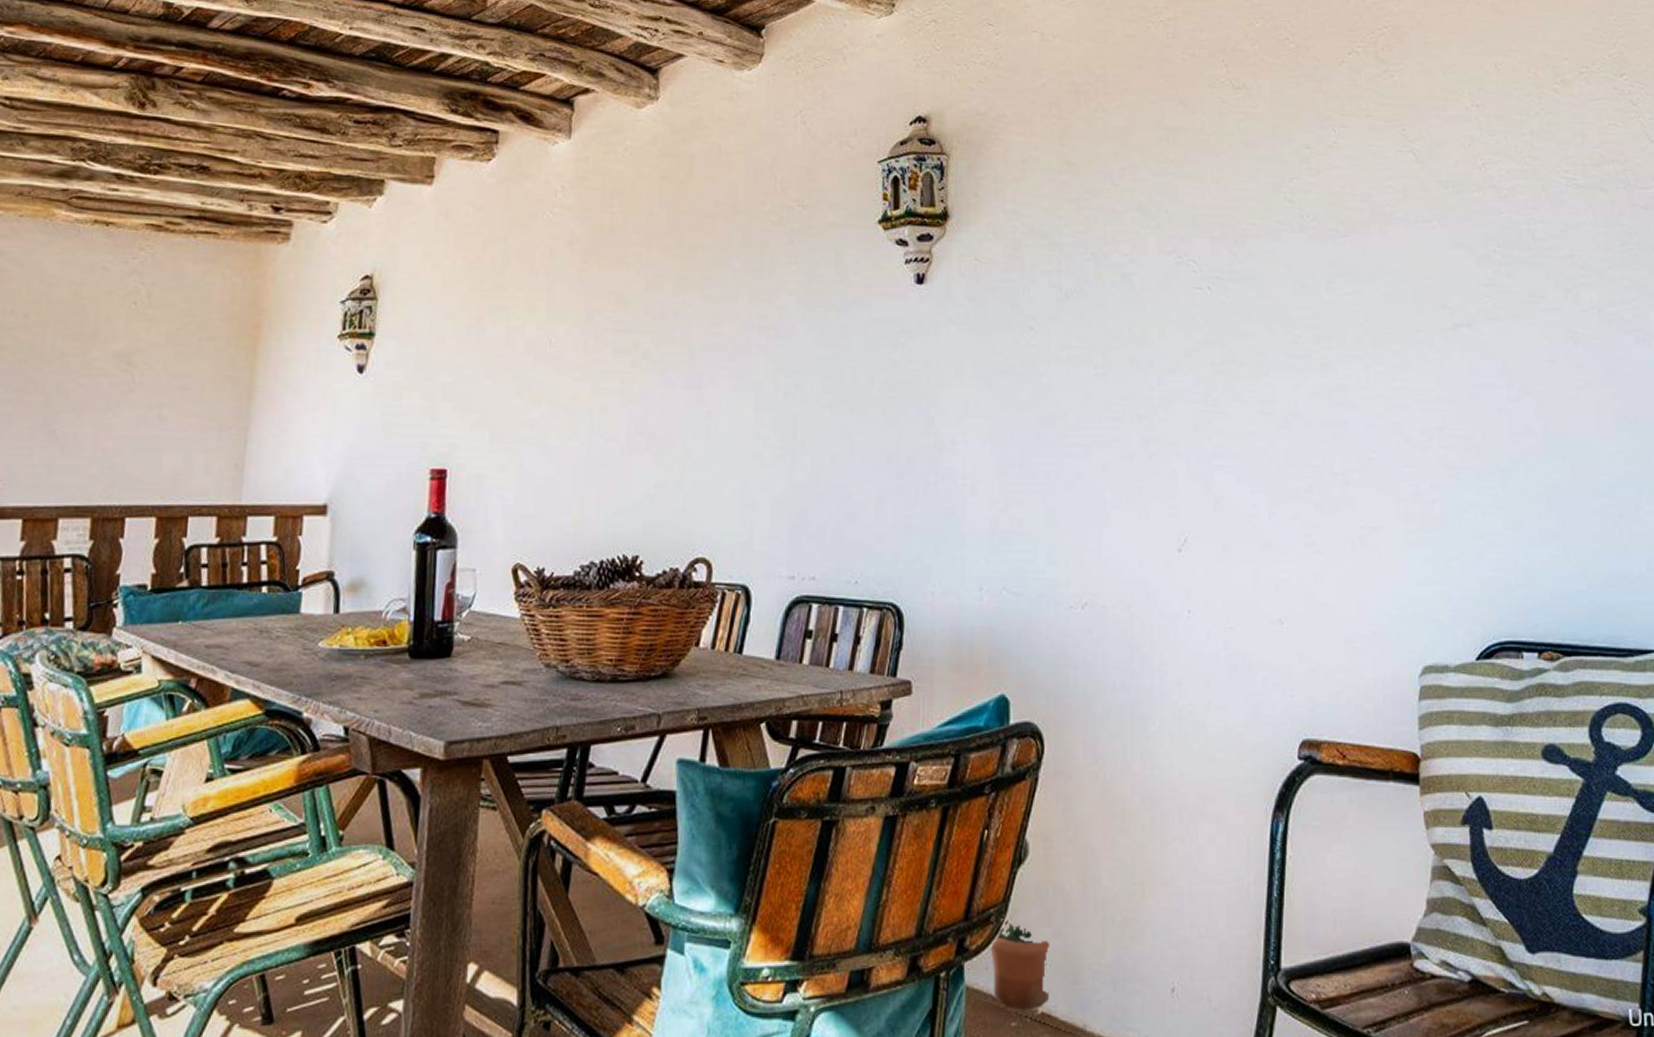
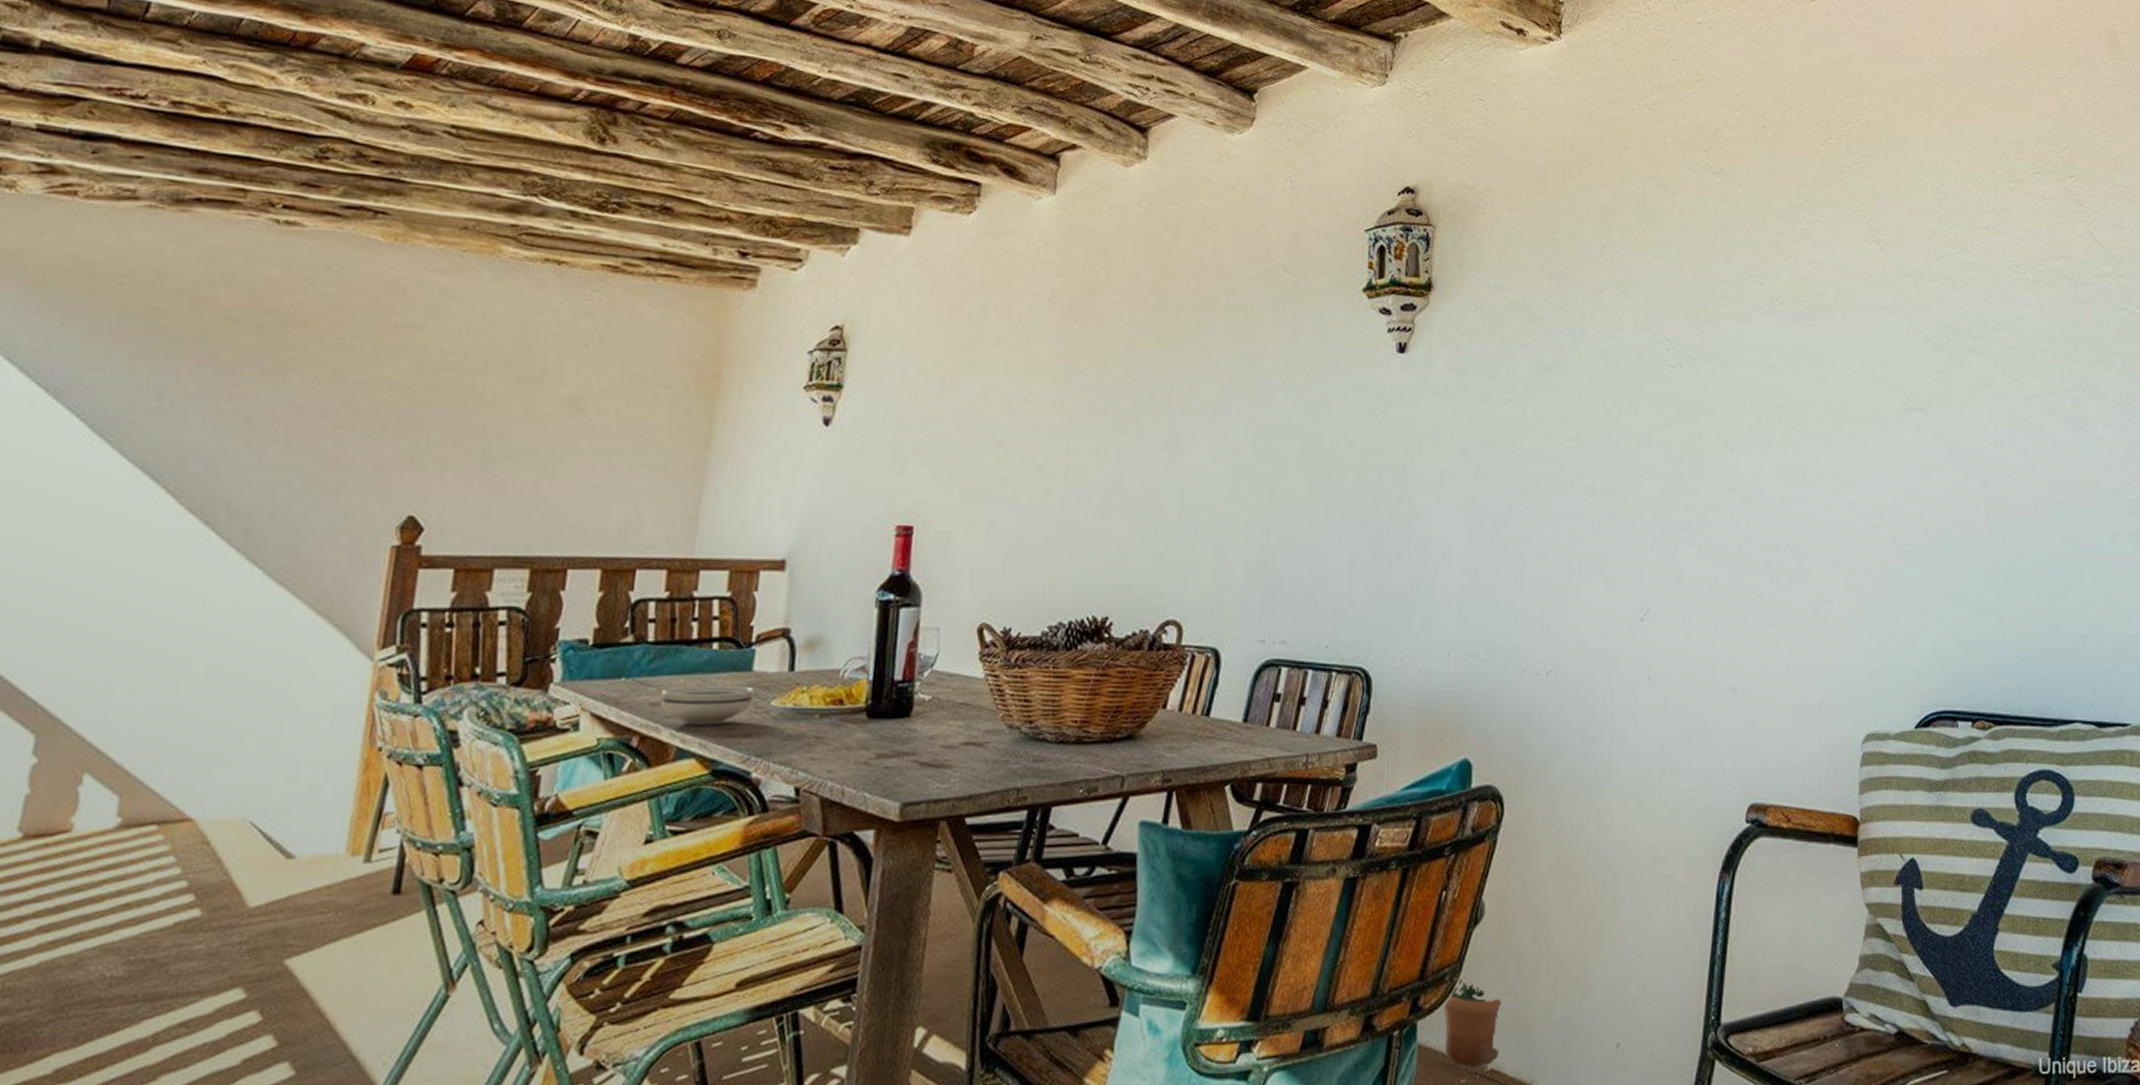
bowl: none [214,627,304,667] -> present [659,684,756,725]

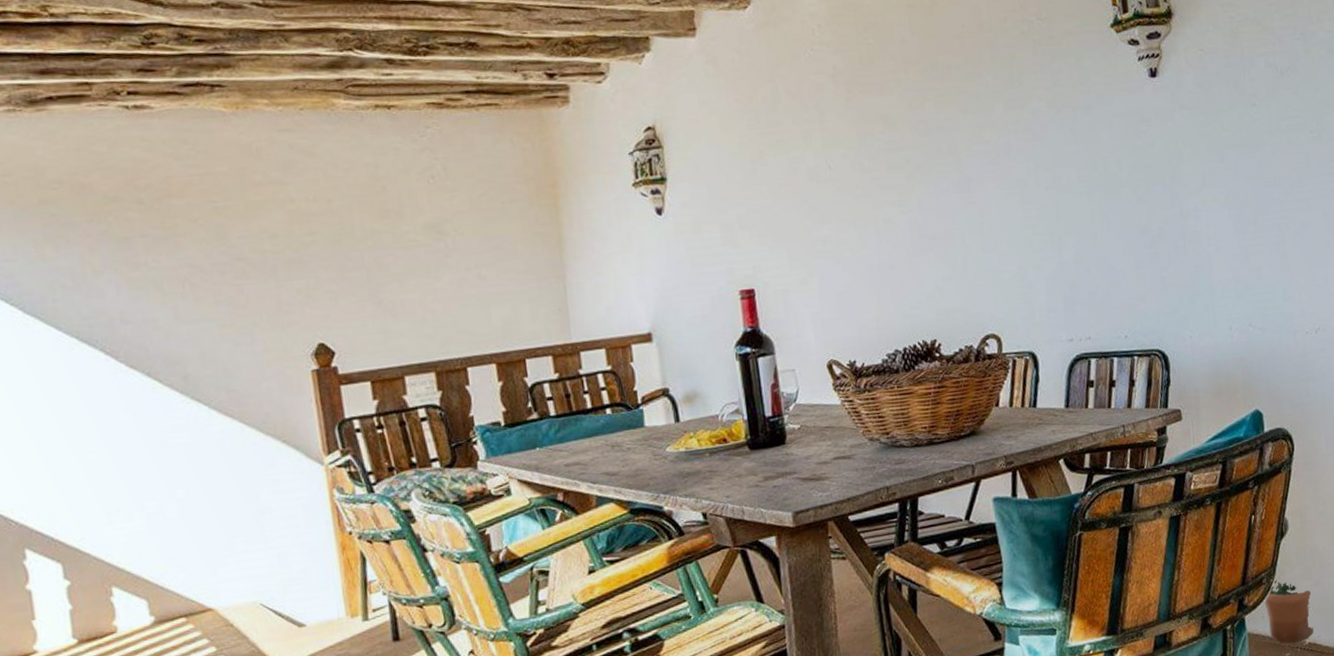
bowl: present [659,684,756,725] -> none [571,439,651,478]

